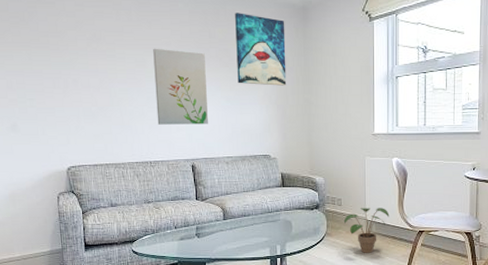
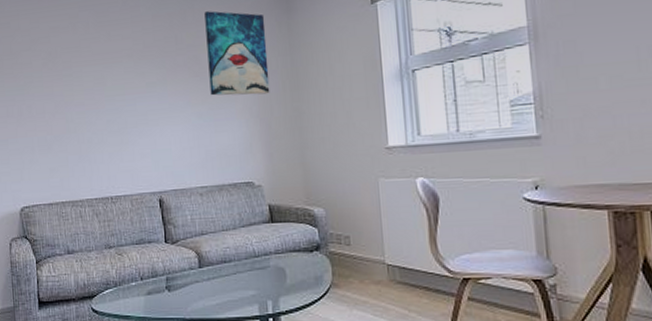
wall art: present [153,48,208,125] -> none [113,62,177,152]
potted plant: present [343,208,390,253] -> none [354,247,419,311]

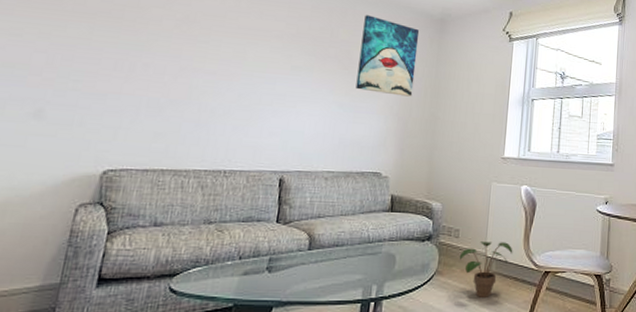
potted plant: none [354,247,419,311] -> present [459,241,513,297]

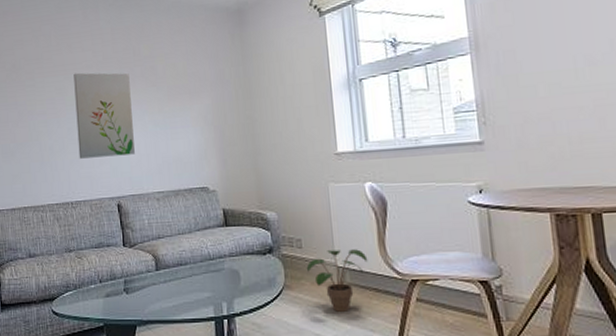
wall art: none [245,40,322,131] -> present [73,72,135,159]
wall art: present [356,15,420,97] -> none [161,24,224,105]

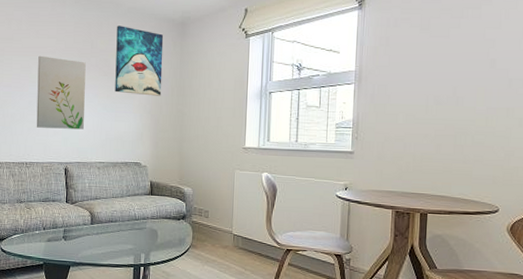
wall art: none [161,24,224,105] -> present [115,26,164,96]
potted plant: present [306,249,368,312] -> none [209,221,257,269]

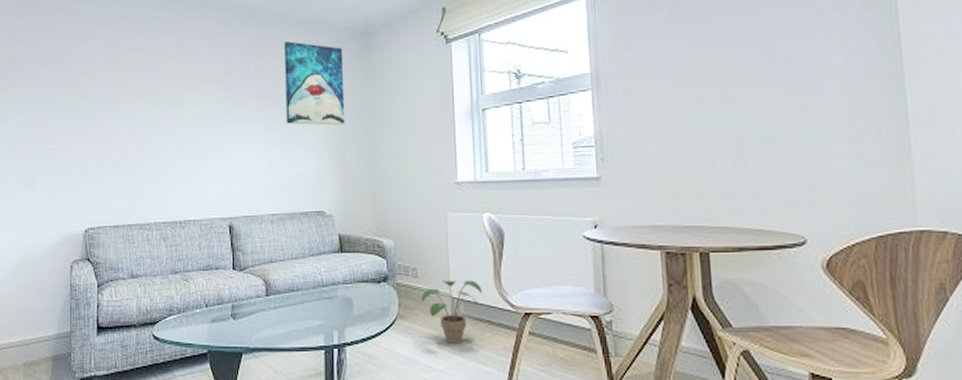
wall art: present [36,55,86,130] -> none [190,86,250,176]
potted plant: none [209,221,257,269] -> present [420,280,483,344]

